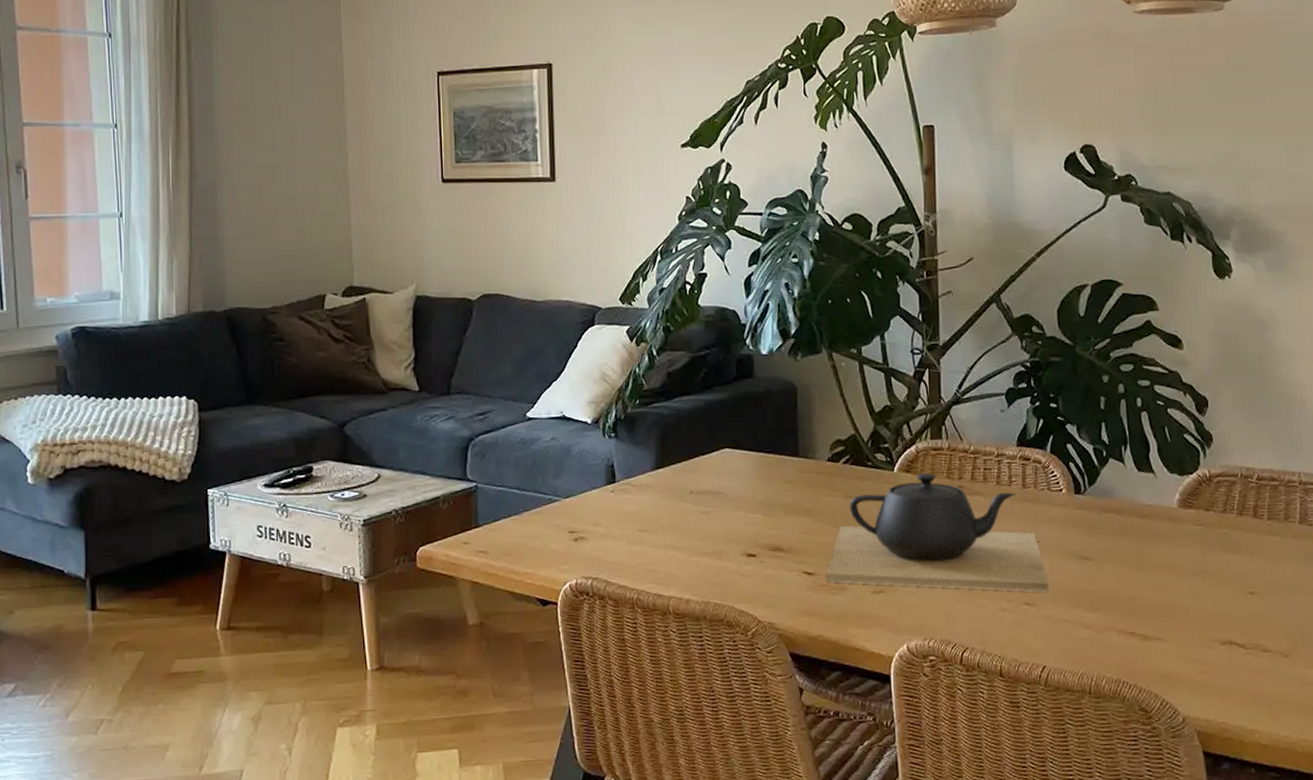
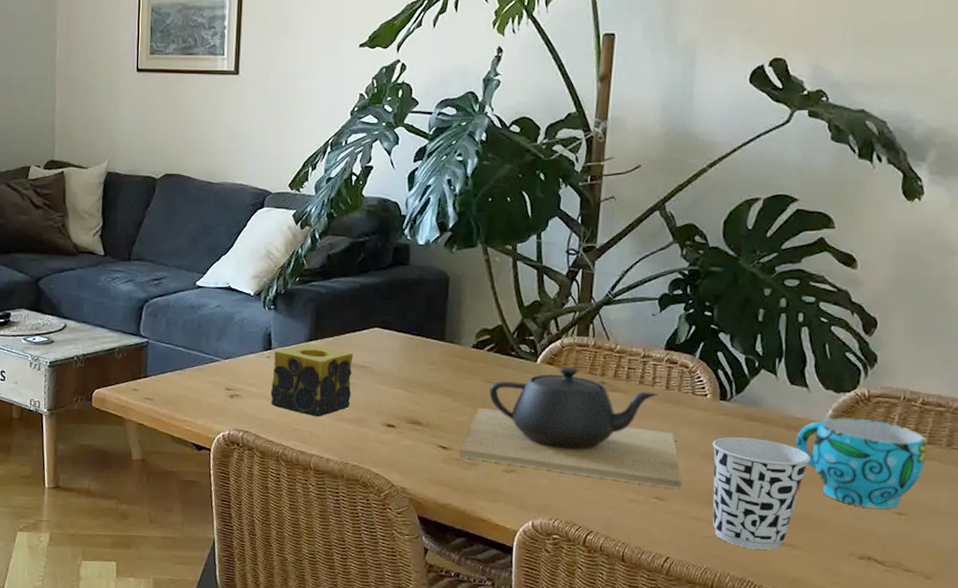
candle: none [618,471,707,554] -> present [270,343,353,417]
cup: none [1073,530,1166,647] -> present [712,437,811,550]
cup: none [1150,500,1268,591] -> present [795,417,927,509]

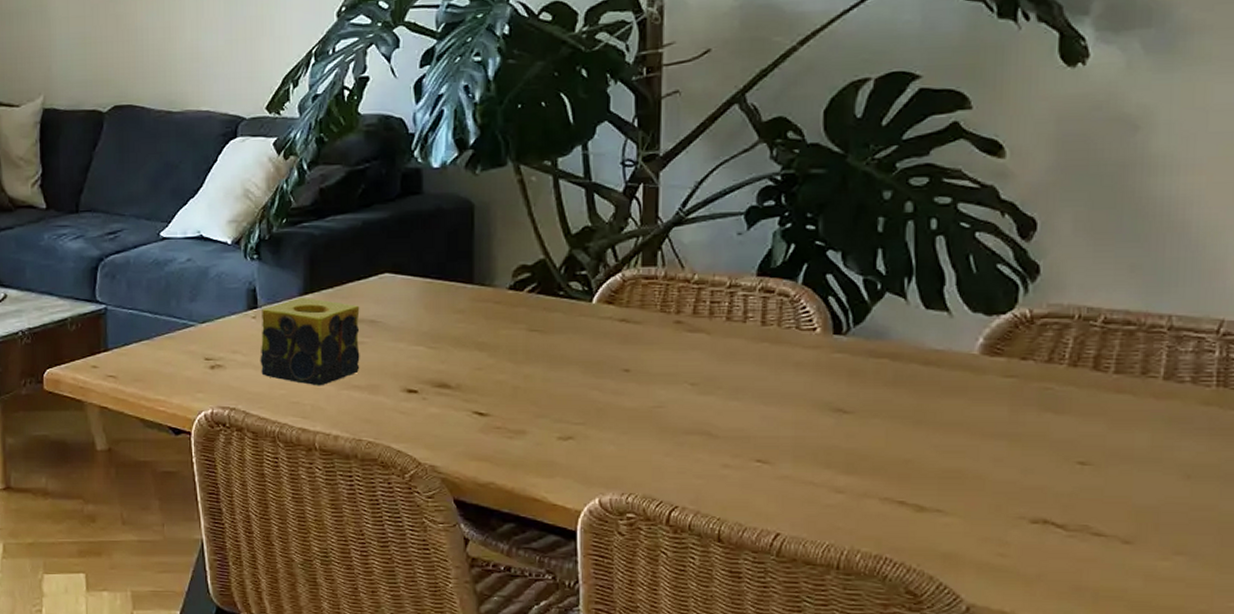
teapot: present [459,366,682,489] -> none [501,304,791,448]
cup: present [712,437,811,550] -> none [827,379,959,518]
cup: present [795,417,927,509] -> none [937,346,1114,458]

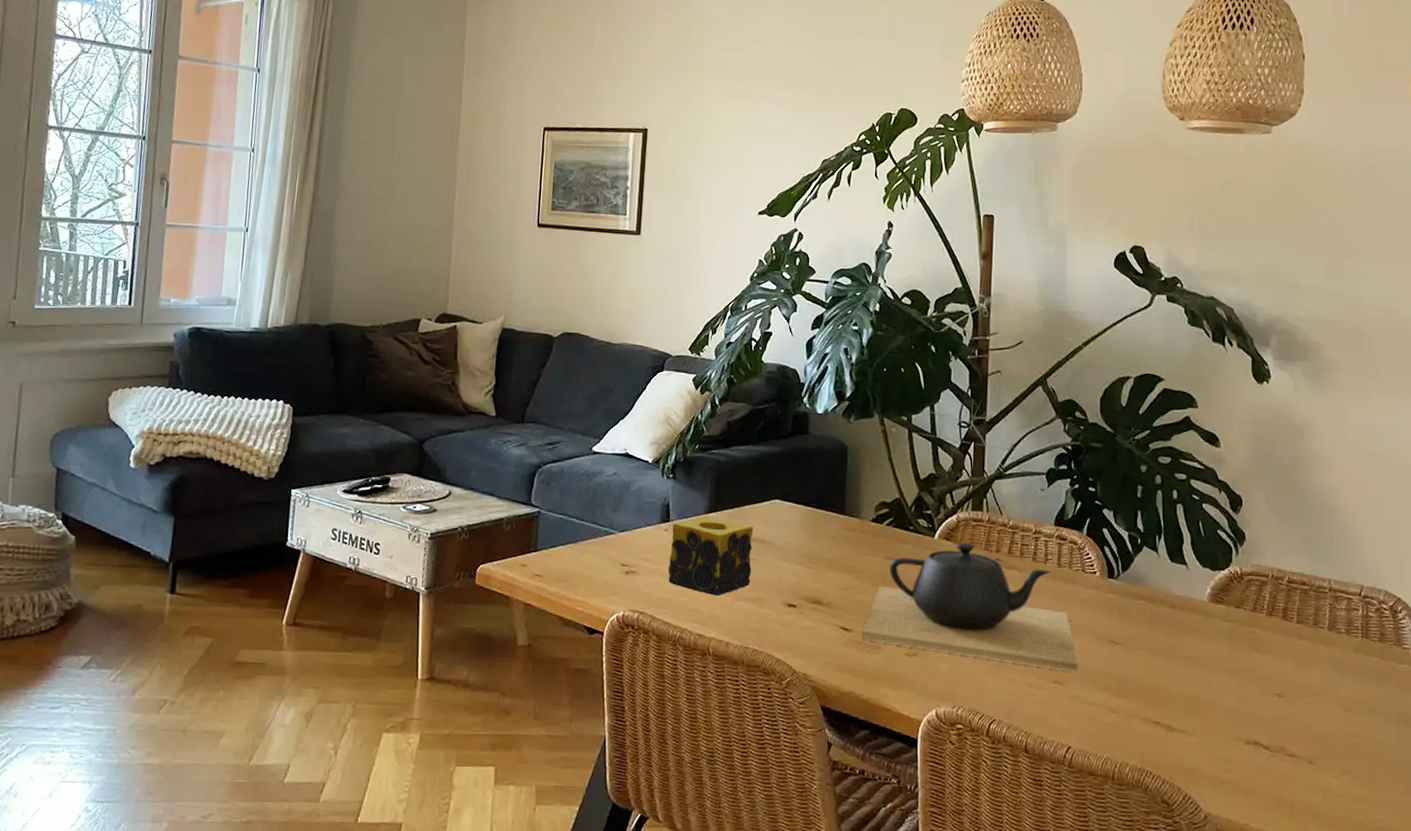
teapot: none [501,304,791,448] -> present [861,542,1079,672]

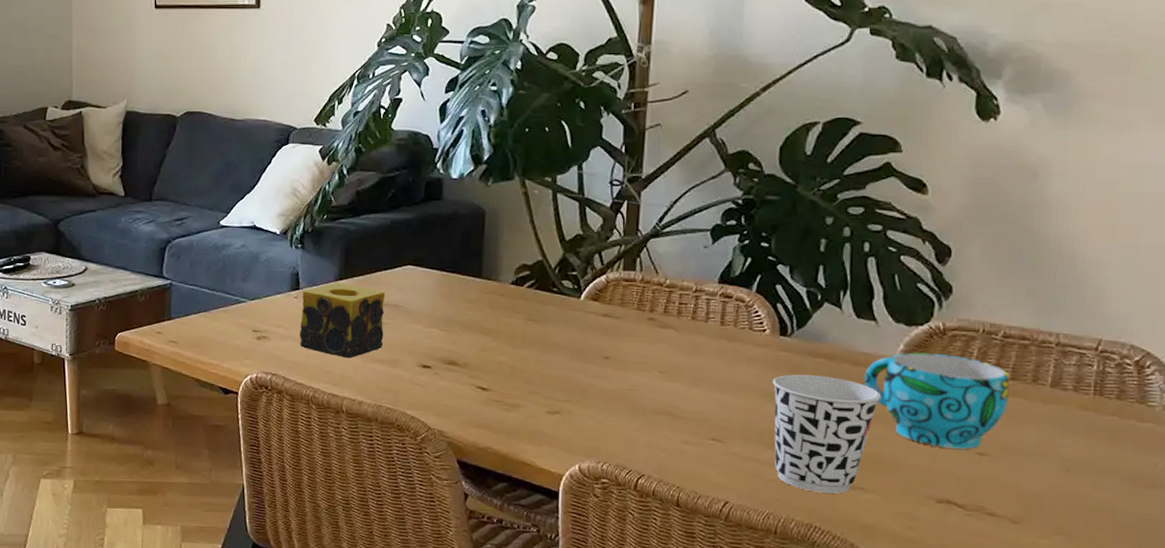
teapot: present [861,542,1079,672] -> none [500,302,741,430]
cup: none [1104,616,1195,737] -> present [772,374,882,494]
cup: none [1180,595,1297,690] -> present [864,352,1010,449]

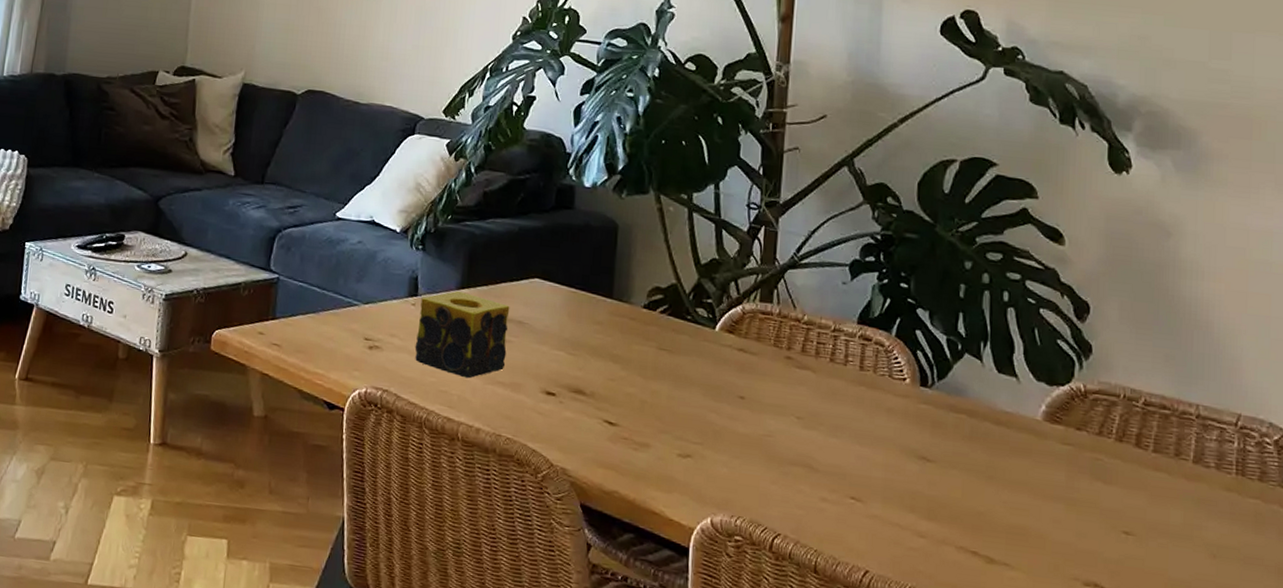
cup: present [772,374,882,494] -> none [913,430,1025,569]
cup: present [864,352,1010,449] -> none [1007,414,1153,527]

